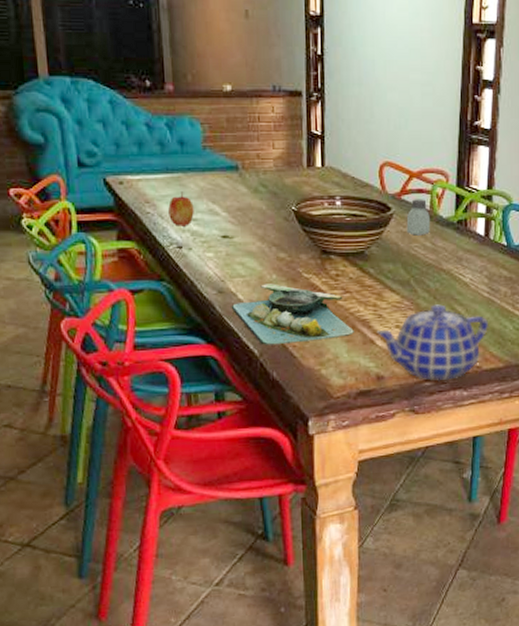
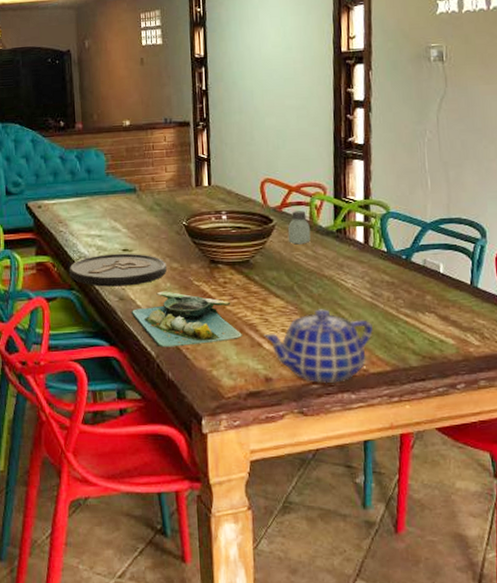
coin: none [158,240,272,278] -> present [69,253,167,287]
apple: present [168,191,194,227] -> none [78,212,99,242]

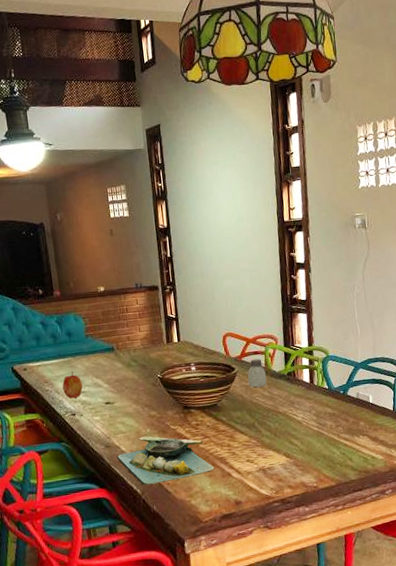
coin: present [69,253,167,287] -> none [57,405,146,437]
apple: none [78,212,99,242] -> present [62,371,83,399]
teapot: present [263,309,374,384] -> none [232,440,321,501]

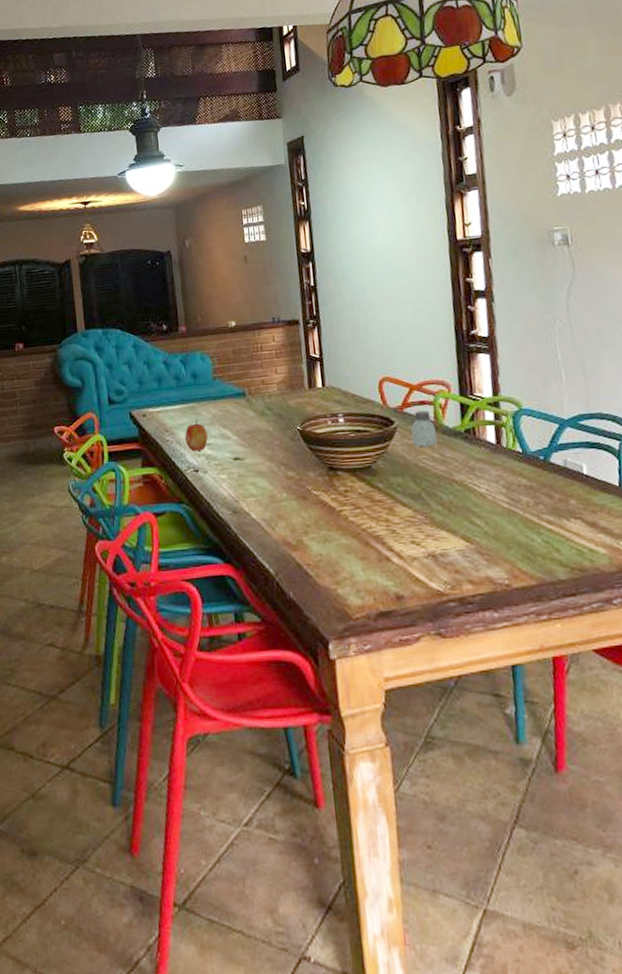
platter: present [116,436,216,485] -> none [245,502,369,564]

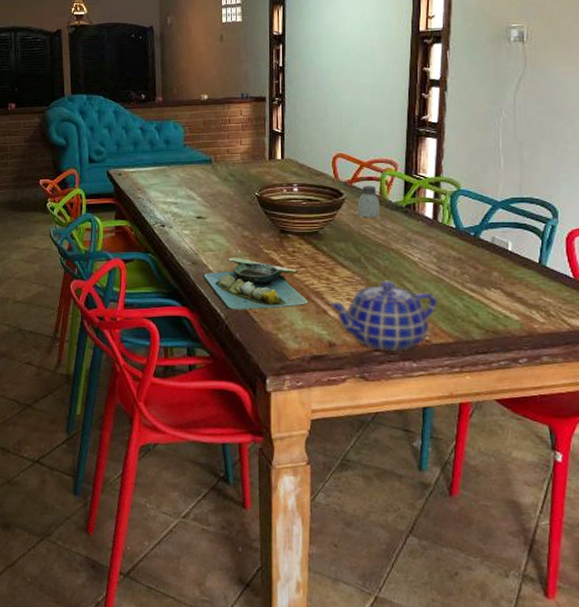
apple: present [185,419,208,452] -> none [155,181,175,209]
platter: none [245,502,369,564] -> present [202,257,310,310]
teapot: none [391,517,514,601] -> present [329,281,438,352]

